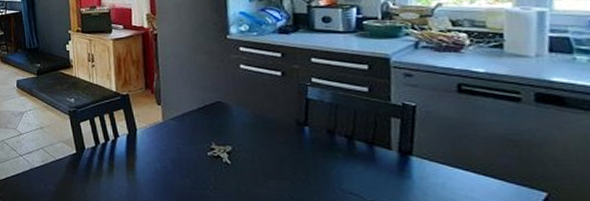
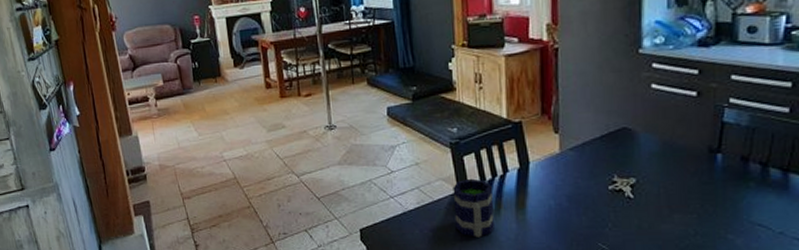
mug: none [72,141,108,194] -> present [453,178,494,238]

